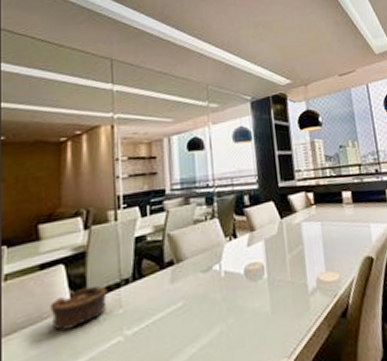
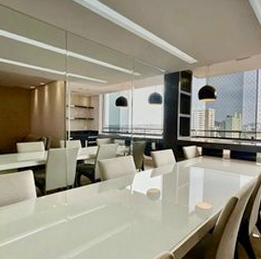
bowl: present [50,285,108,331] -> none [24,186,59,210]

